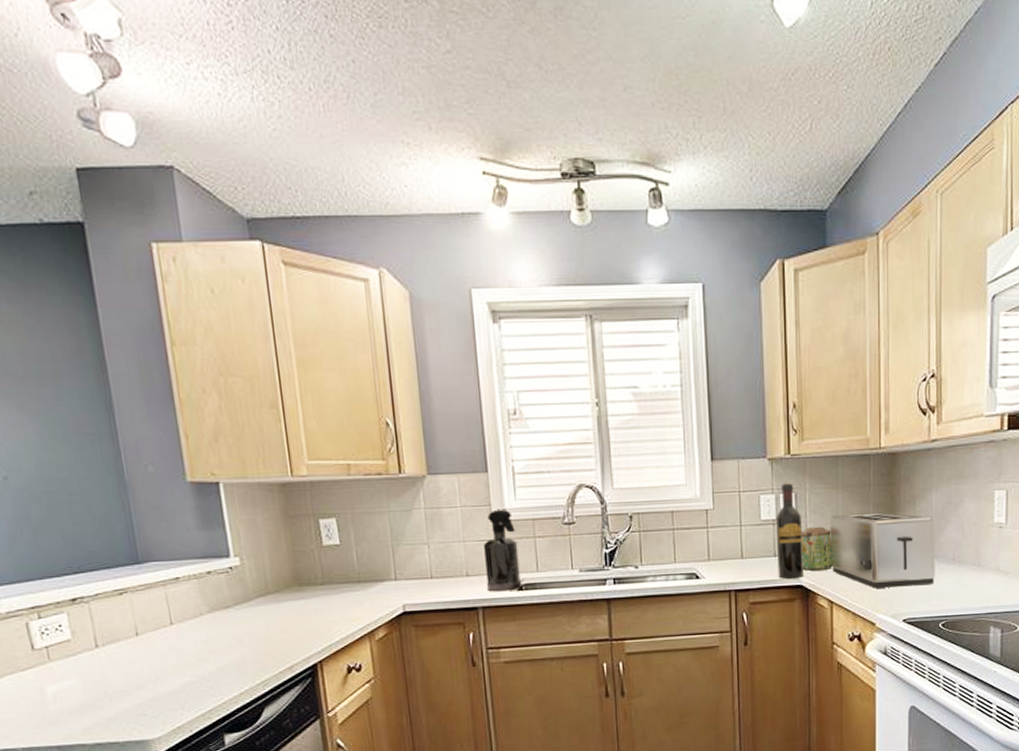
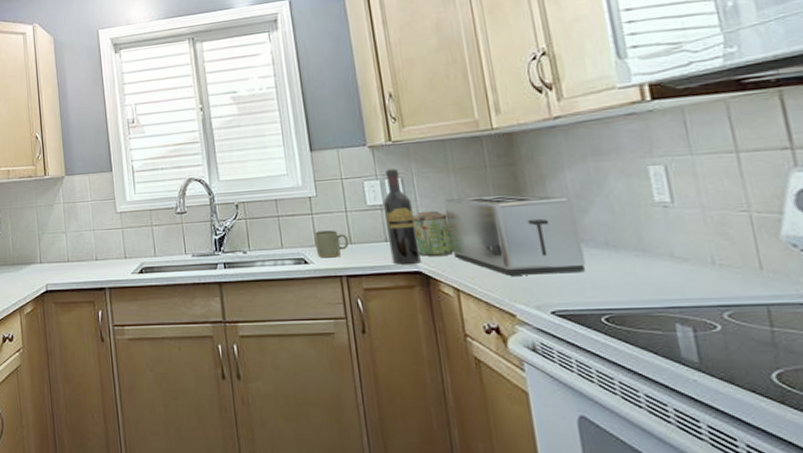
spray bottle: present [484,510,522,592] -> none [110,202,142,274]
mug: none [707,545,741,573] -> present [314,230,349,258]

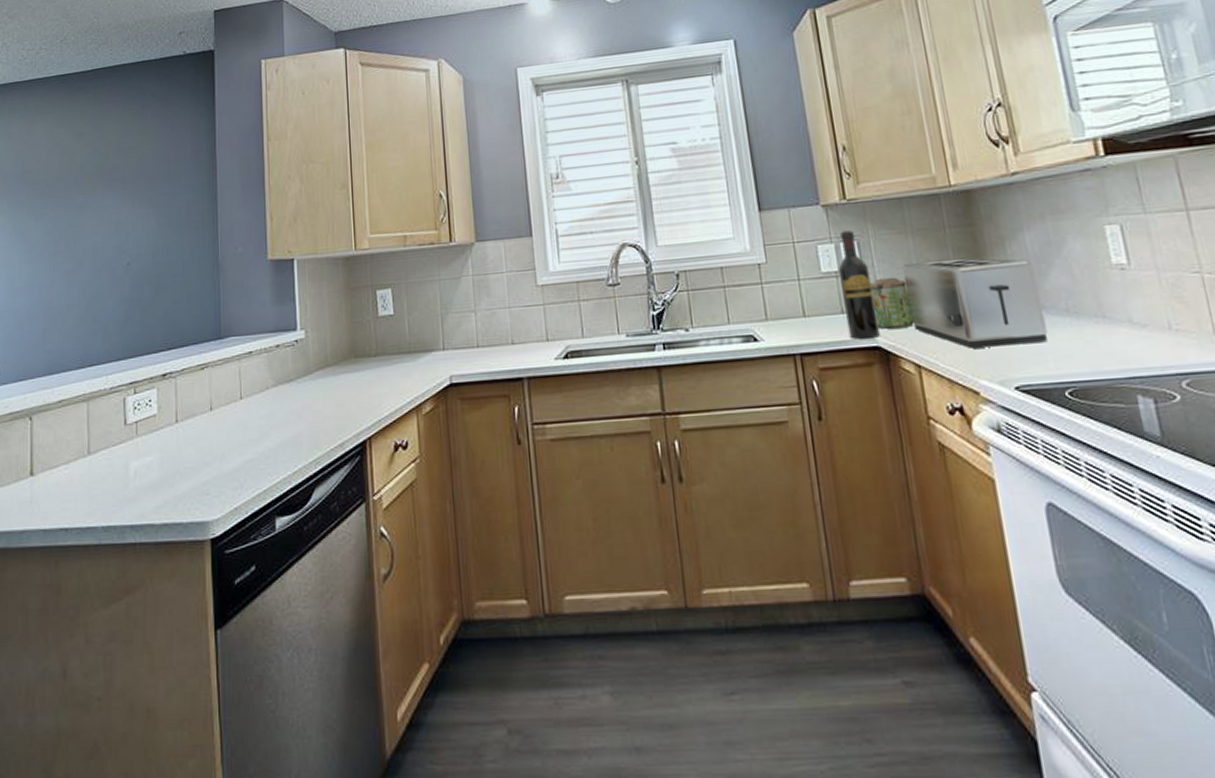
mug: present [314,230,349,258] -> none [764,302,803,334]

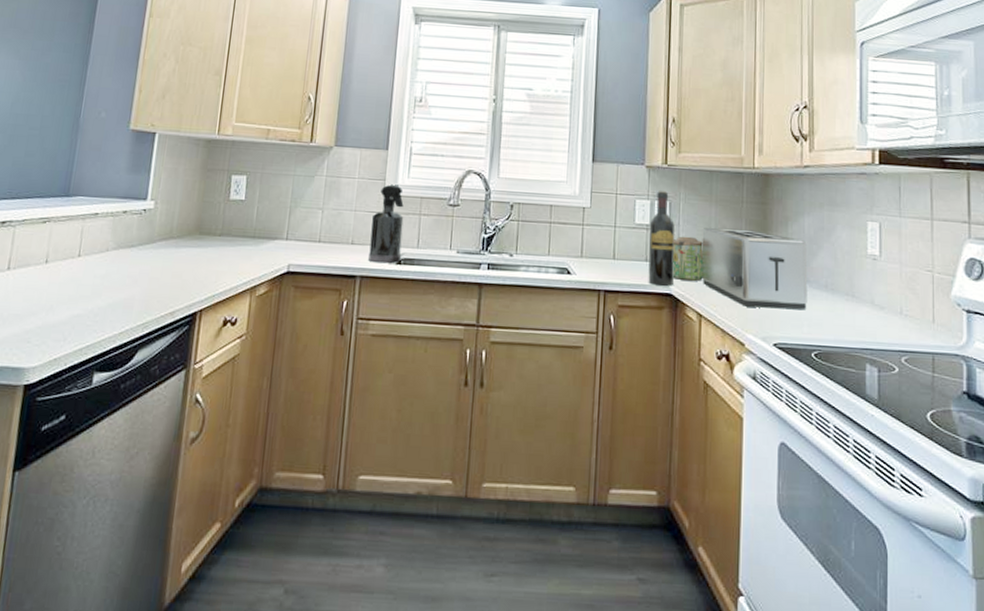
spray bottle: none [529,273,568,361] -> present [368,185,404,263]

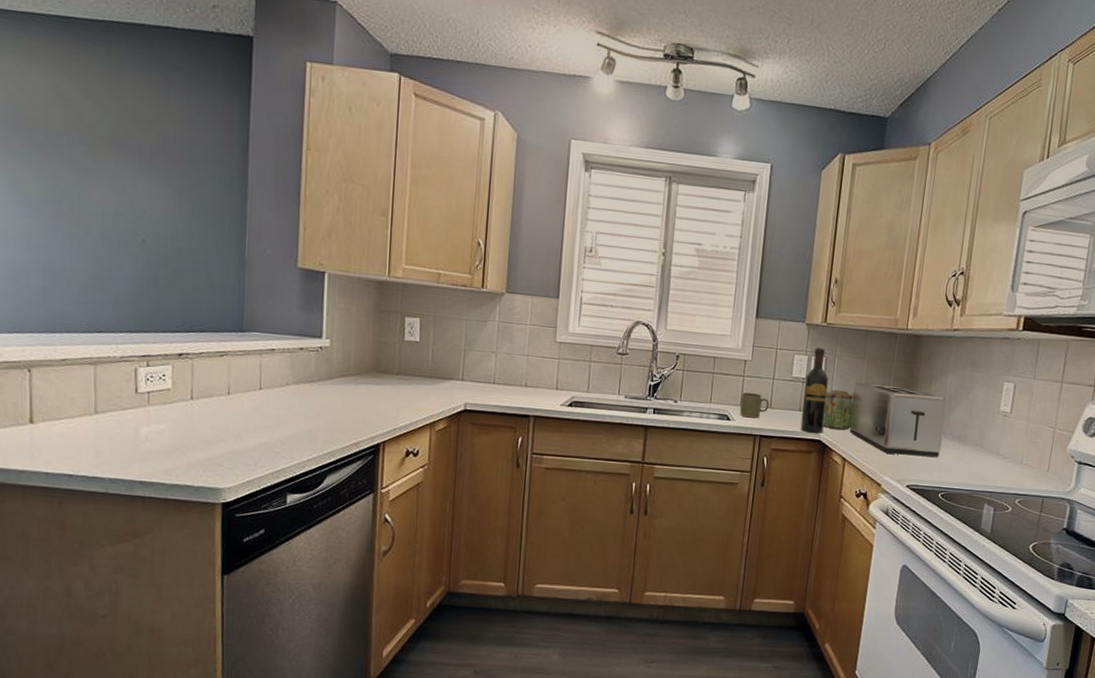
spray bottle: present [368,185,404,263] -> none [541,332,575,405]
mug: none [580,243,613,271] -> present [739,392,770,418]

